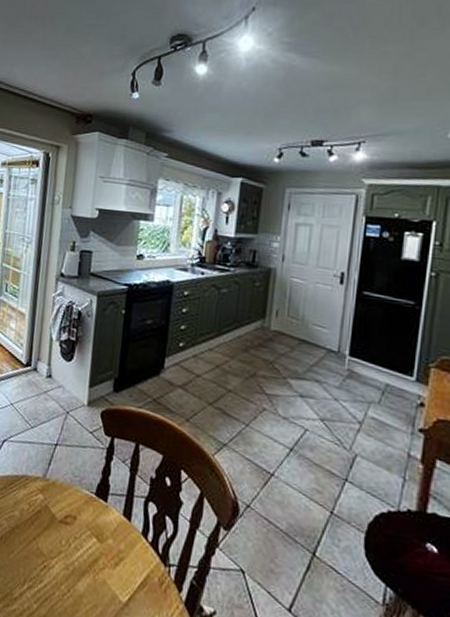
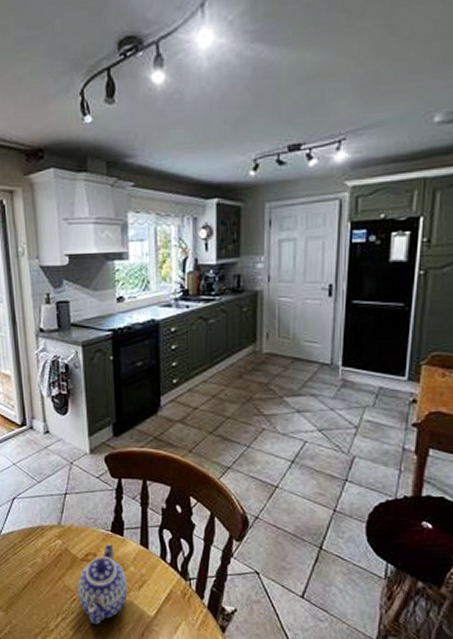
teapot: none [49,508,104,602] -> present [77,544,128,625]

